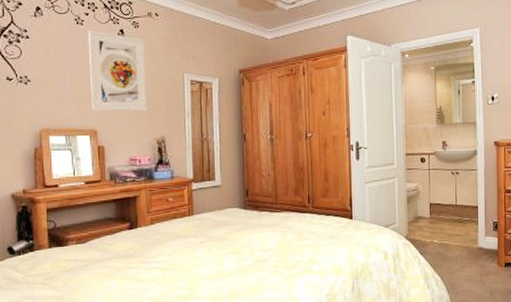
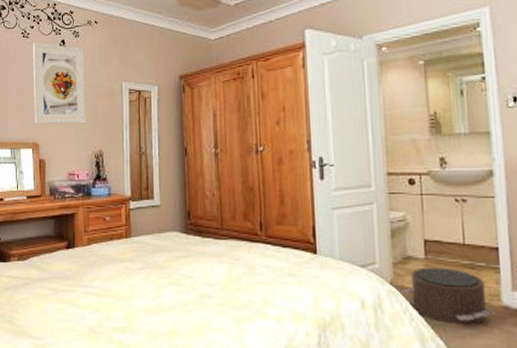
pouf: none [411,223,471,264] -> present [399,267,491,325]

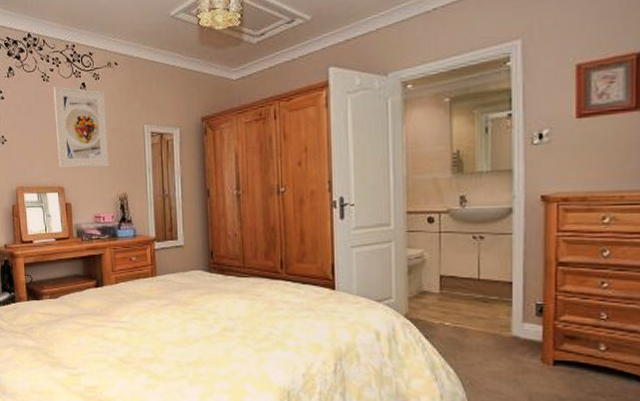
pouf: present [399,267,491,325] -> none [413,301,501,353]

